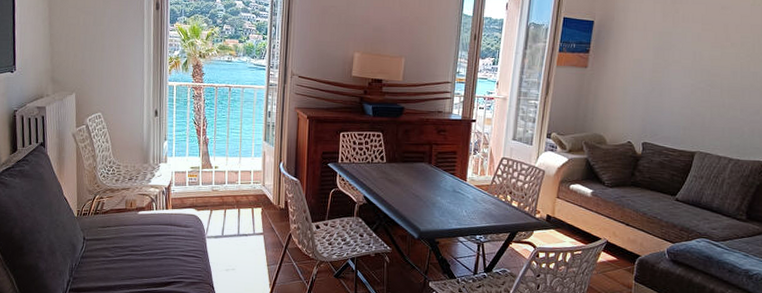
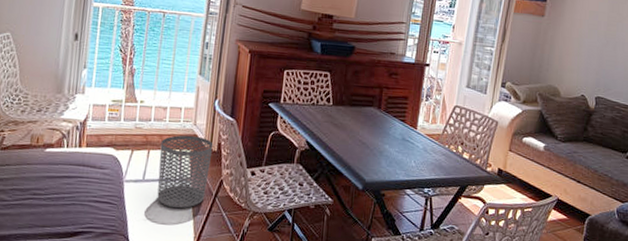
waste bin: none [234,195,281,260] -> present [157,134,214,209]

